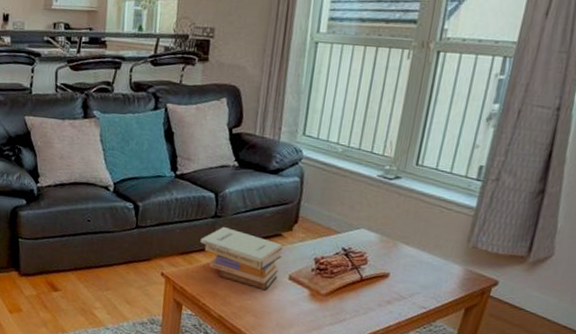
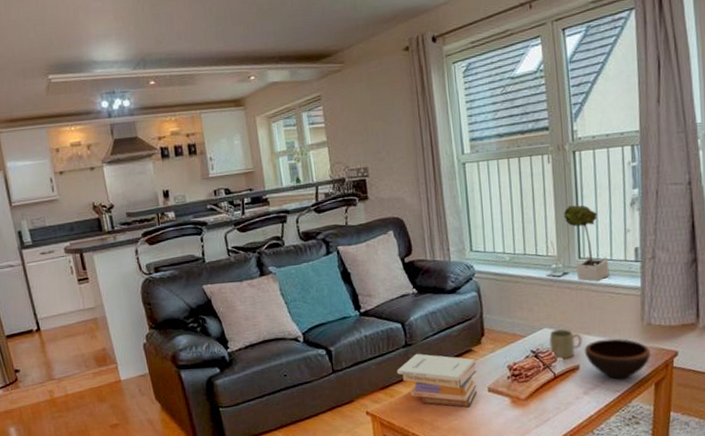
mug: none [362,231,400,264] -> present [549,329,582,359]
bowl: none [398,252,470,297] -> present [584,338,651,380]
potted tree: none [409,108,448,193] -> present [563,205,610,282]

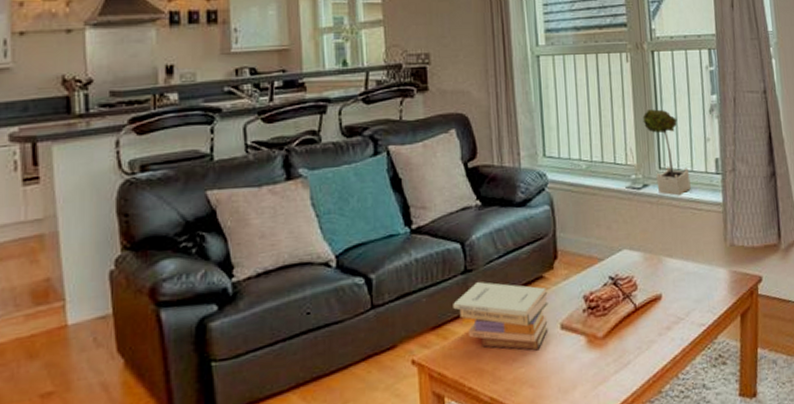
mug: present [549,329,582,359] -> none [629,250,664,287]
bowl: present [584,338,651,380] -> none [666,261,736,311]

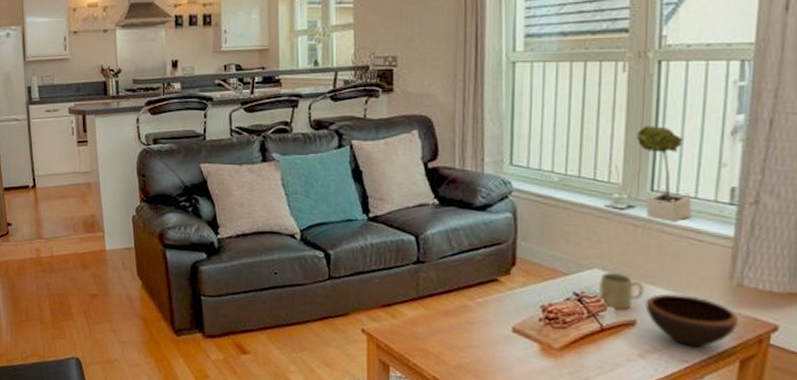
books: present [453,282,548,351] -> none [403,274,502,346]
mug: none [629,250,664,287] -> present [599,271,644,310]
bowl: none [666,261,736,311] -> present [645,293,740,348]

